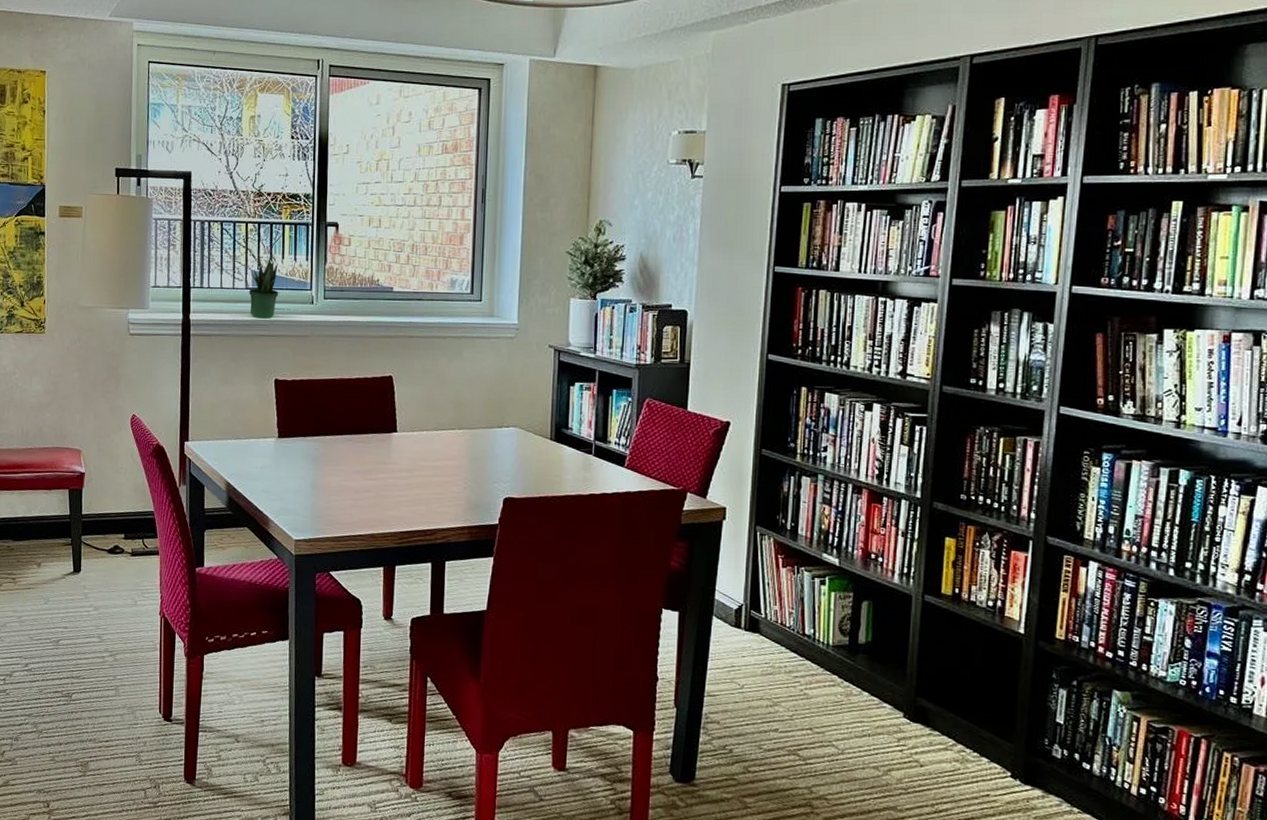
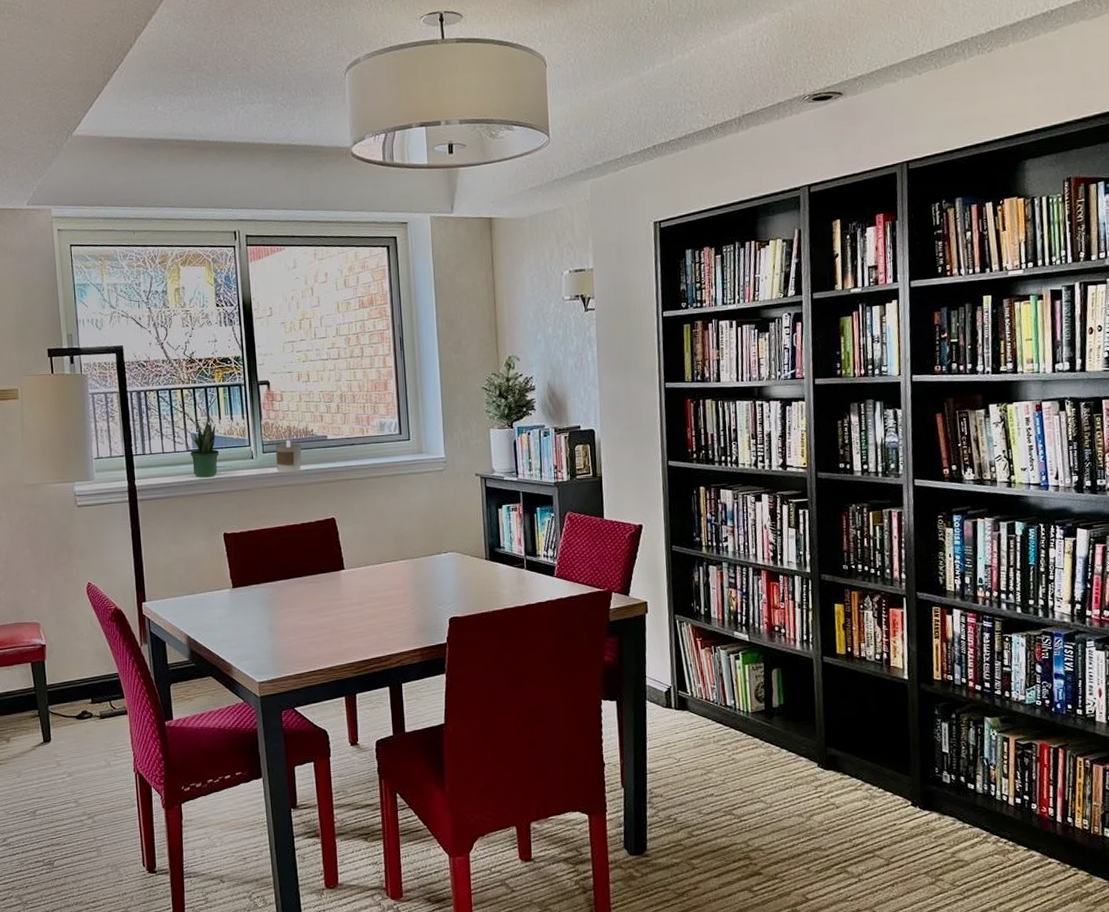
candle: none [336,287,365,323] -> present [275,439,302,473]

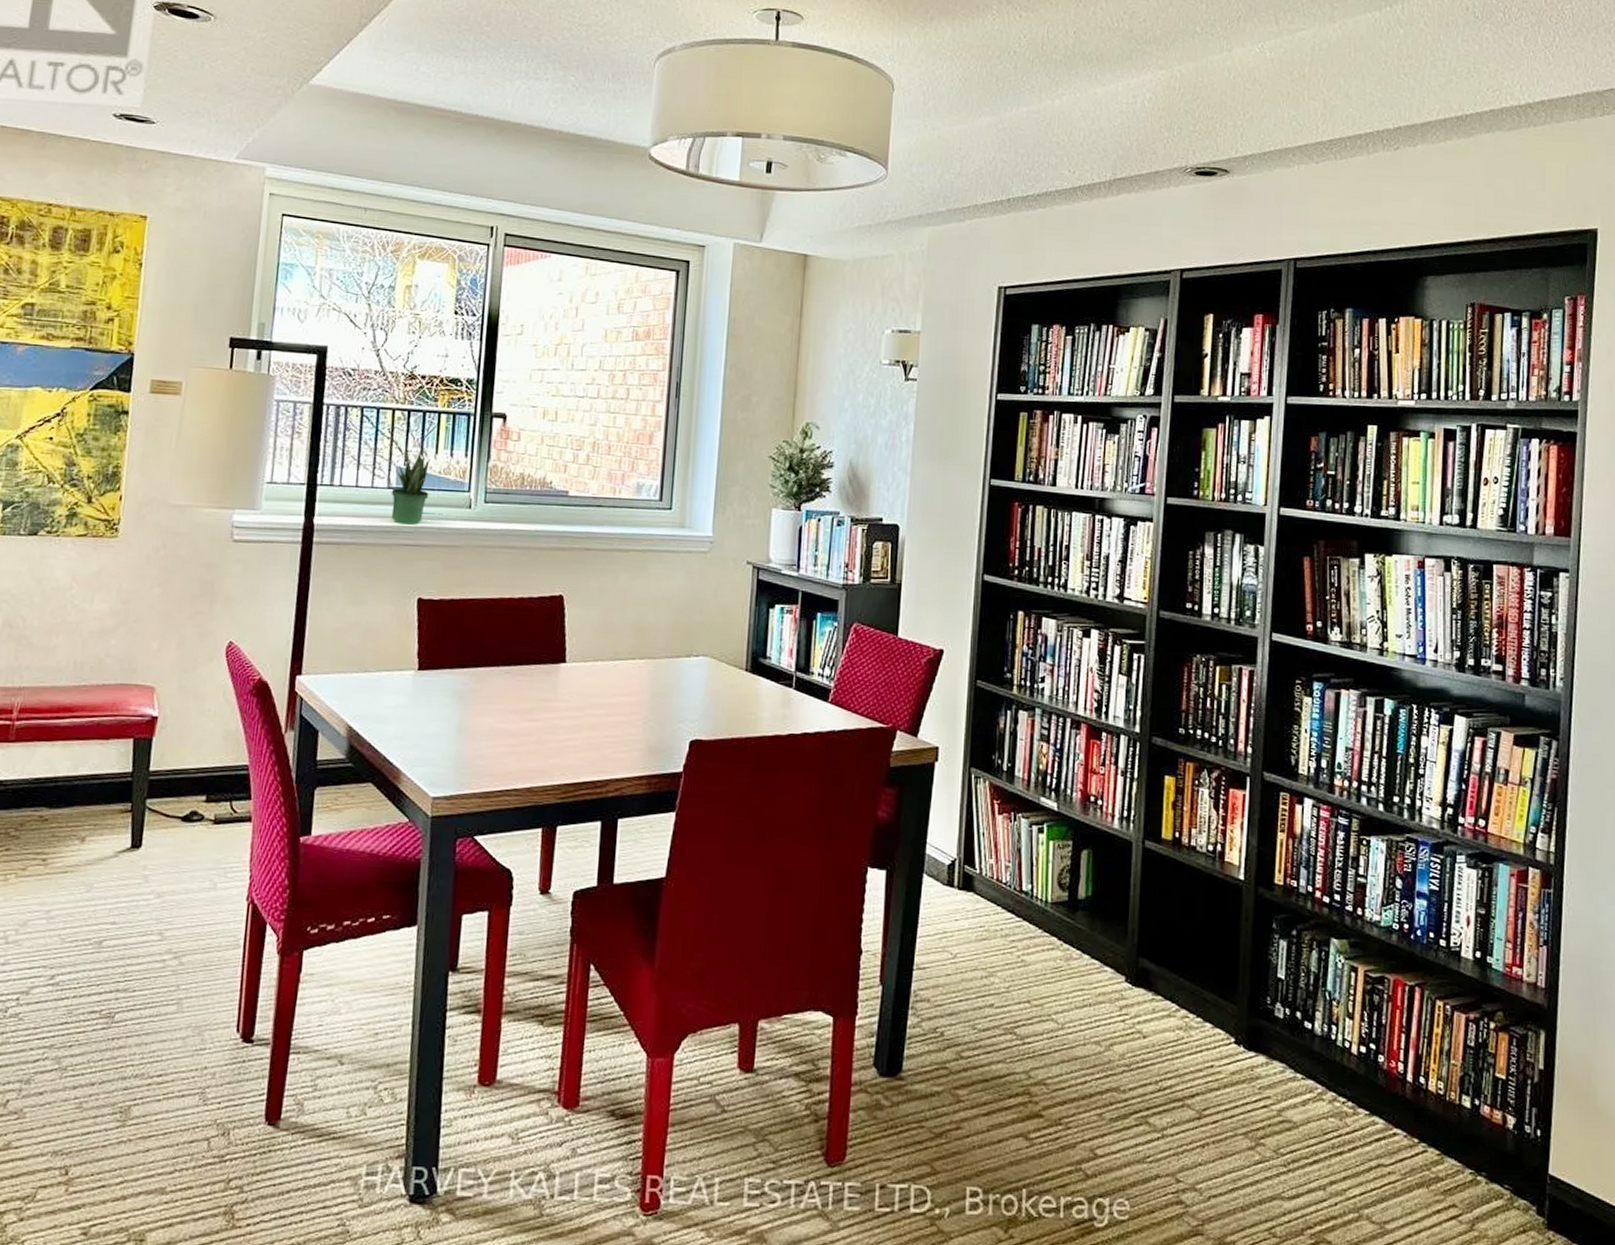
candle: present [275,439,302,473] -> none [498,489,535,532]

